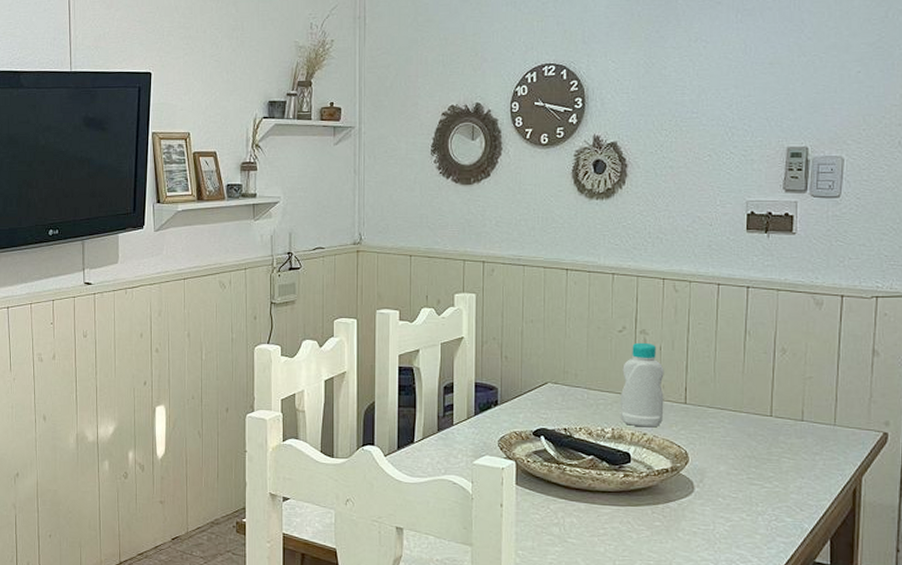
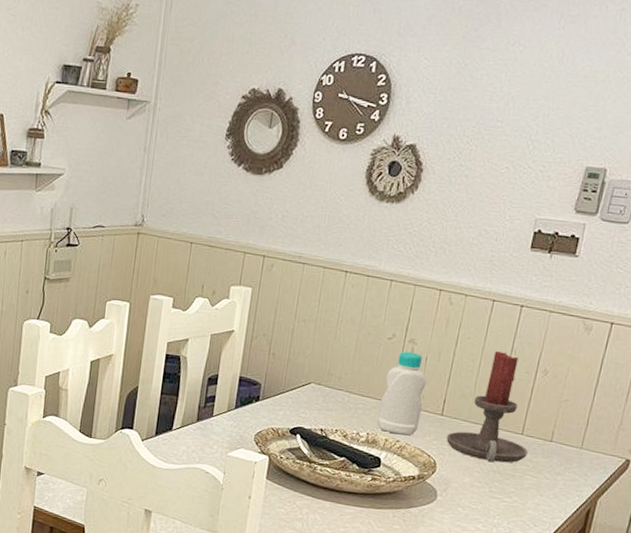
candle holder: none [694,334,780,448] -> present [446,351,528,463]

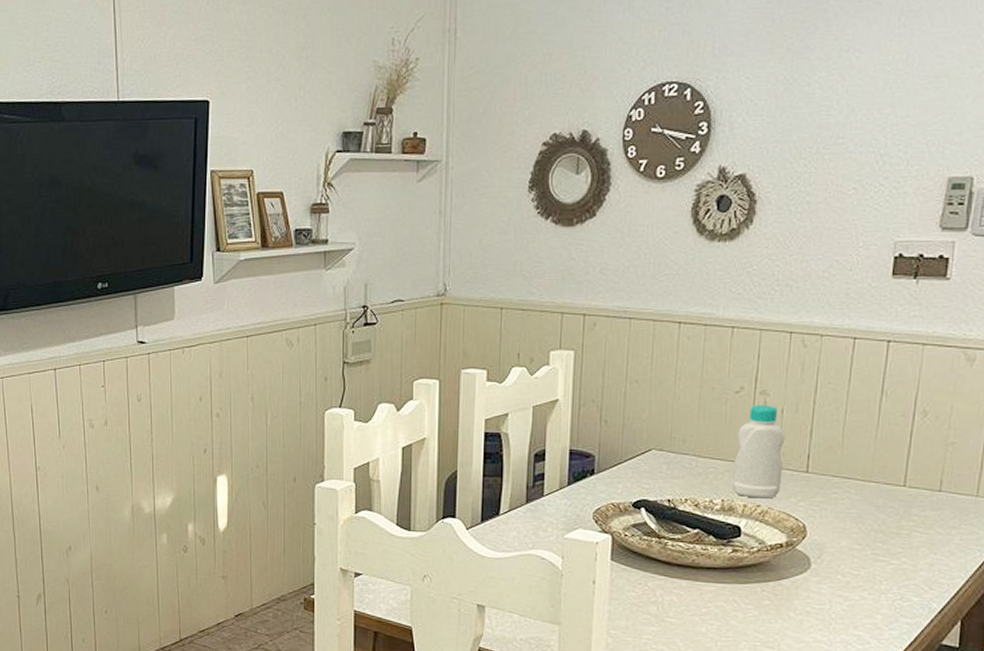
candle holder: present [446,351,528,463] -> none [815,395,913,521]

